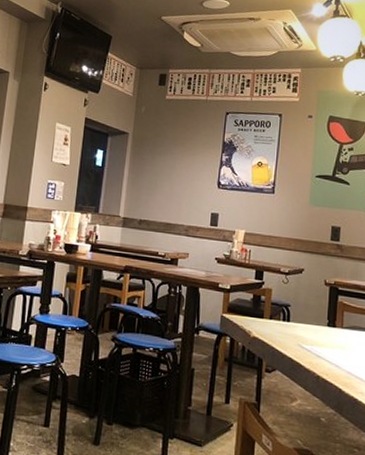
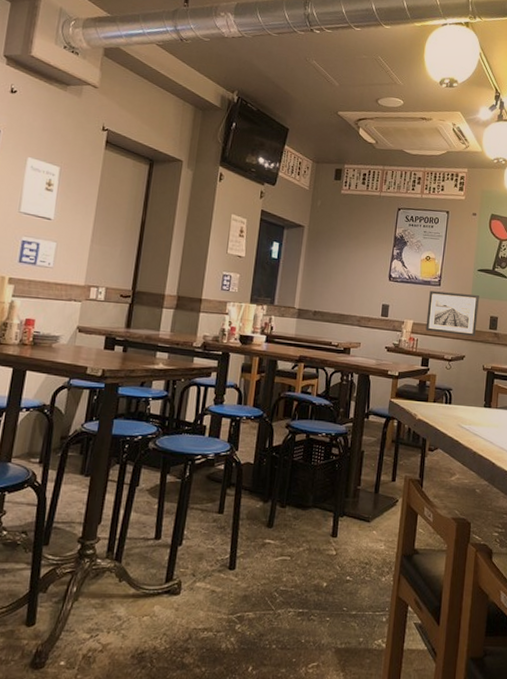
wall art: none [259,198,318,248] -> present [425,290,479,336]

